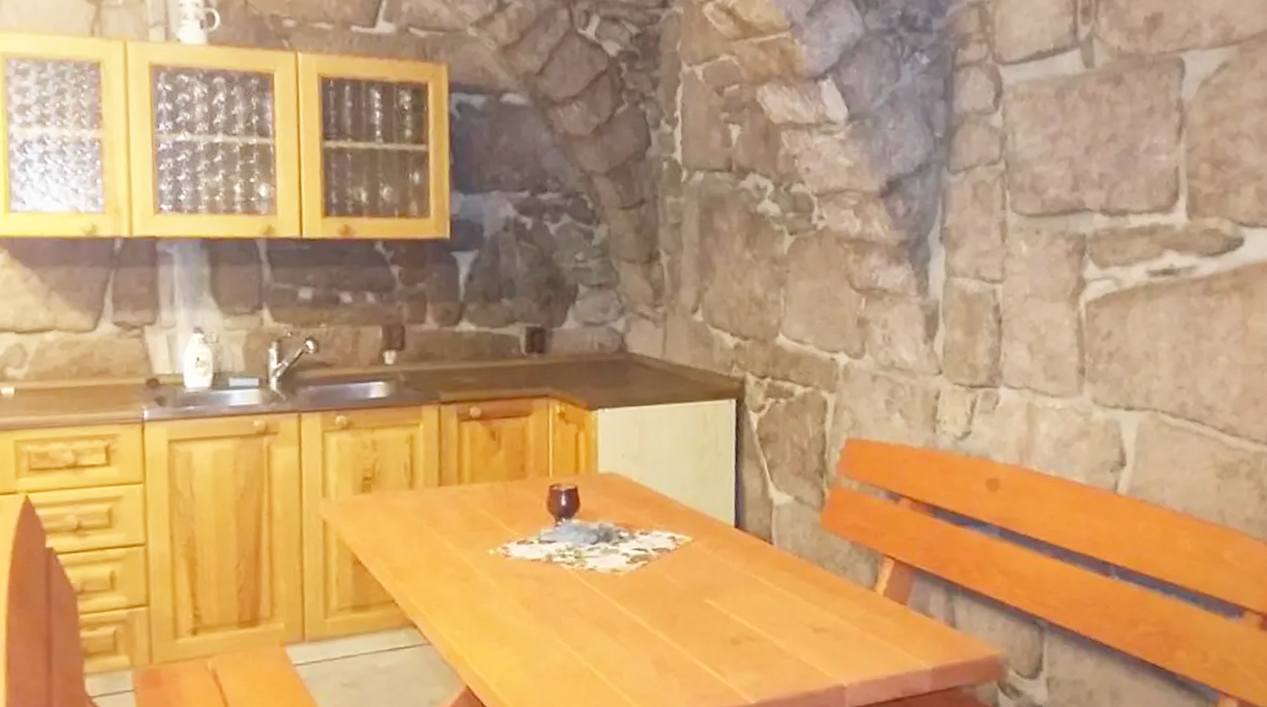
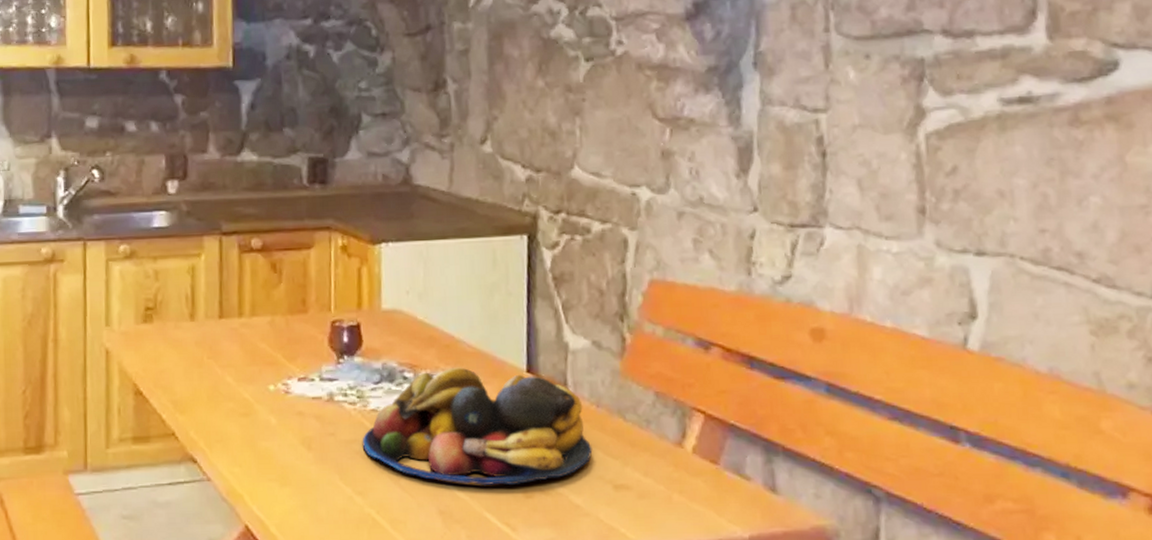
fruit bowl: none [580,525,795,636] -> present [362,367,593,486]

